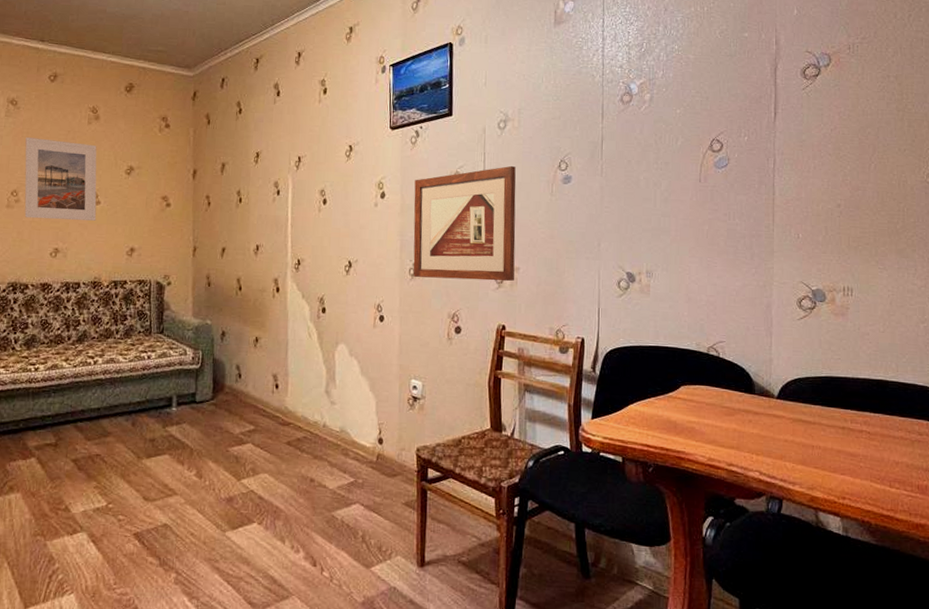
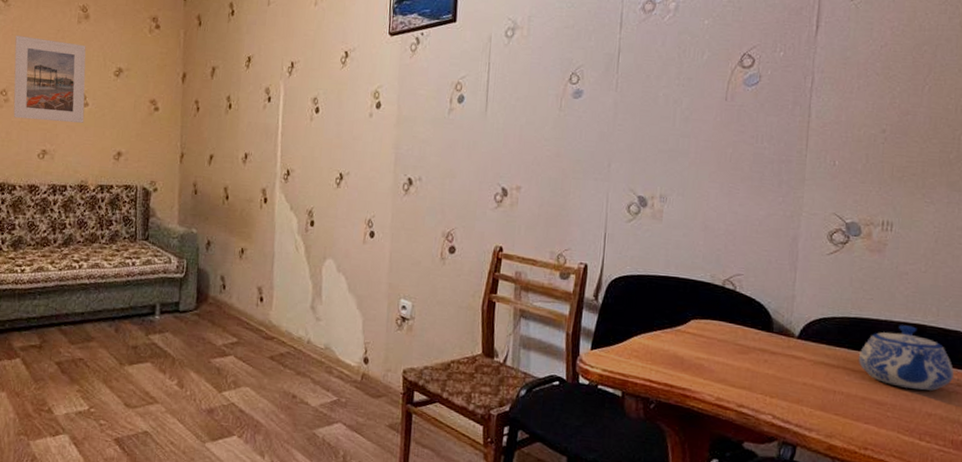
picture frame: present [413,165,516,282] -> none [407,77,523,201]
teapot: none [831,381,915,441] -> present [858,325,954,391]

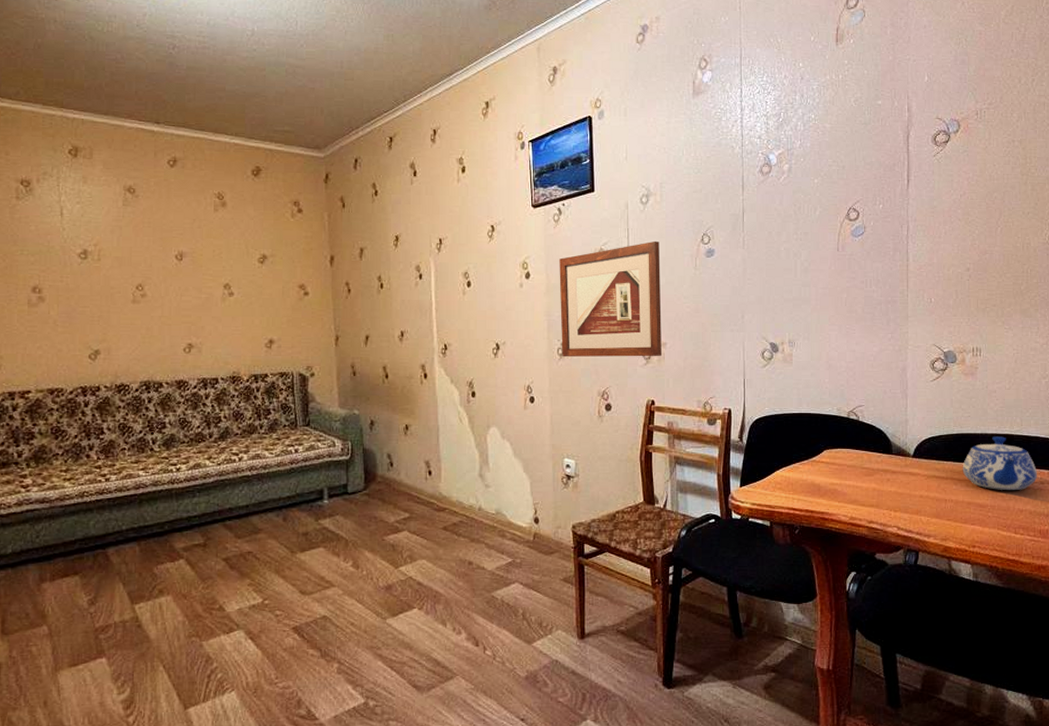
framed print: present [13,36,86,123] -> none [147,228,231,314]
picture frame: none [407,77,523,201] -> present [559,240,662,358]

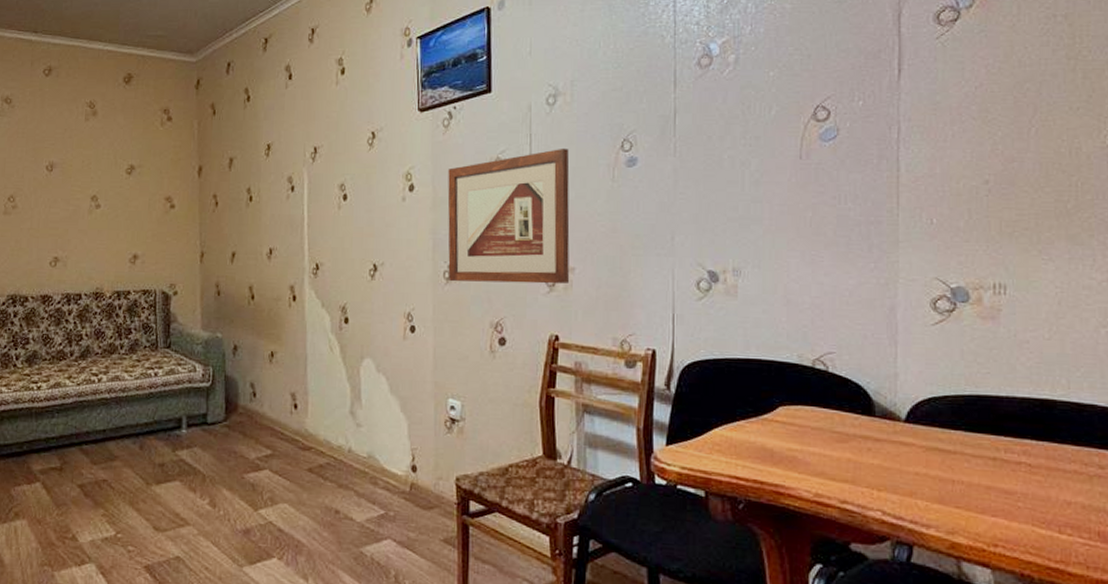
teapot: present [962,436,1037,490] -> none [978,401,1093,475]

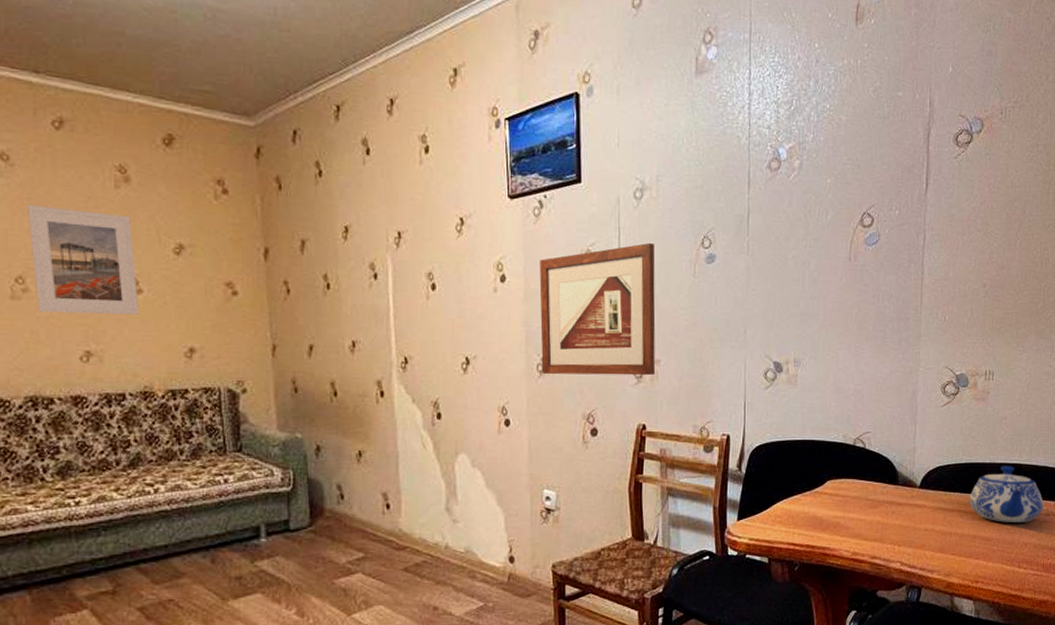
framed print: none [20,138,97,227] -> present [28,205,139,315]
teapot: none [978,401,1093,475] -> present [969,466,1043,522]

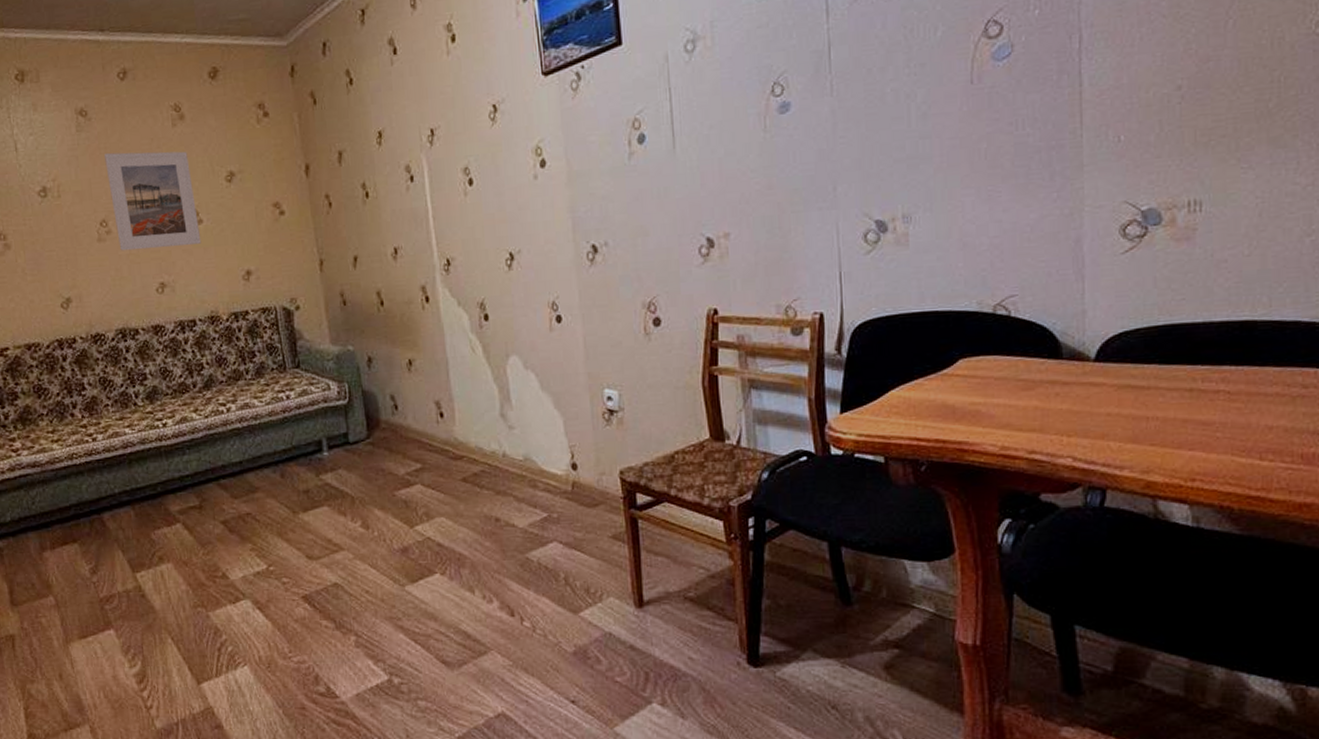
picture frame: present [539,242,656,376] -> none [582,99,724,263]
teapot: present [969,466,1043,522] -> none [1173,324,1297,400]

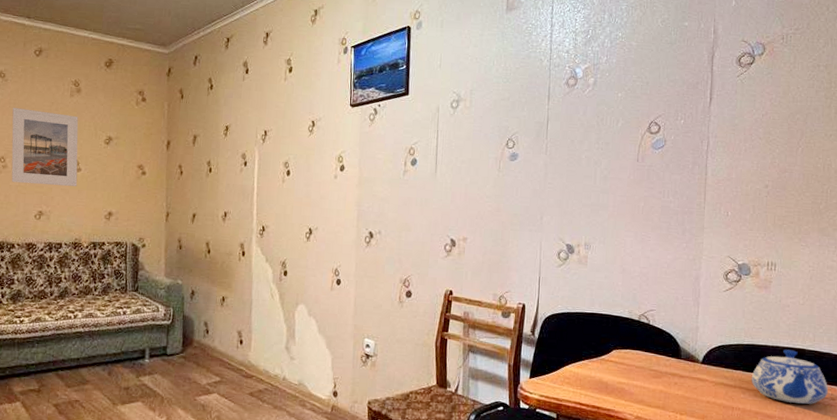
teapot: none [1173,324,1297,400] -> present [751,349,828,404]

